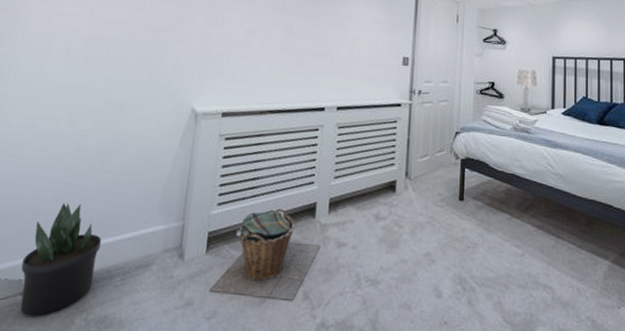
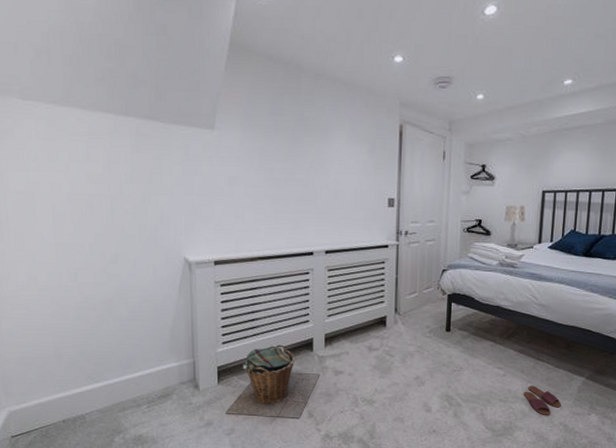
planter: present [20,203,102,315] -> none [58,347,124,436]
slippers: none [544,269,587,307] -> present [523,386,561,415]

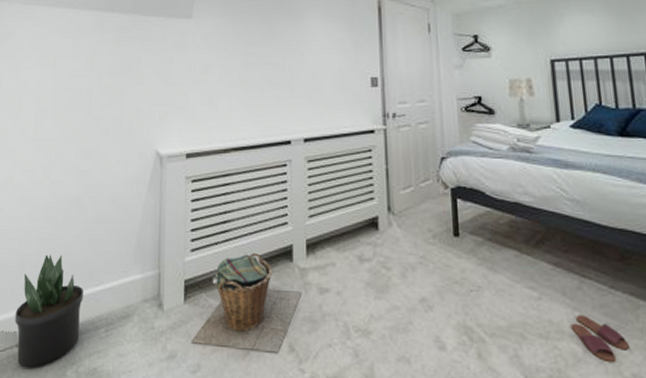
planter: none [58,347,124,436] -> present [15,254,84,367]

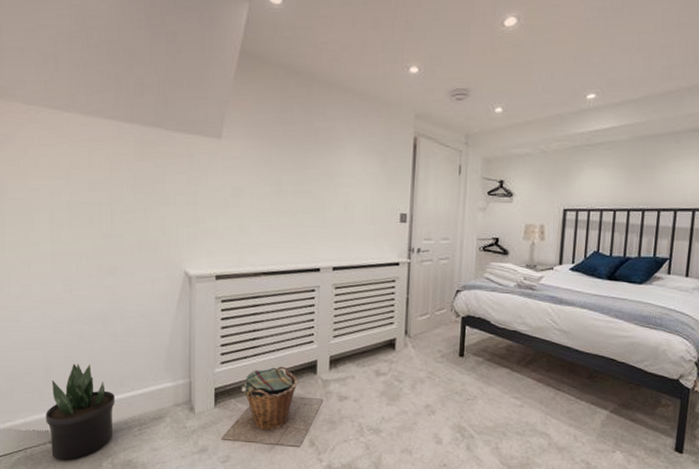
slippers: present [570,315,629,362] -> none [542,418,583,451]

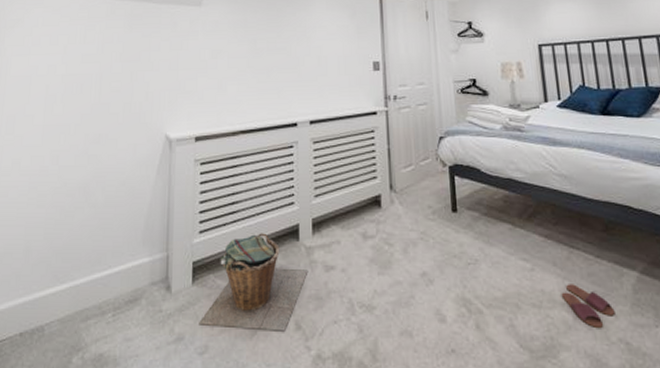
planter: present [45,363,116,460] -> none [19,240,91,355]
slippers: none [542,418,583,451] -> present [561,284,615,328]

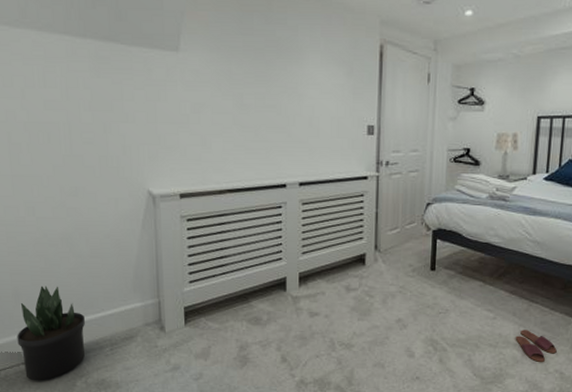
planter: none [19,240,91,355] -> present [17,286,86,380]
laundry basket: present [199,233,308,331] -> none [193,284,294,363]

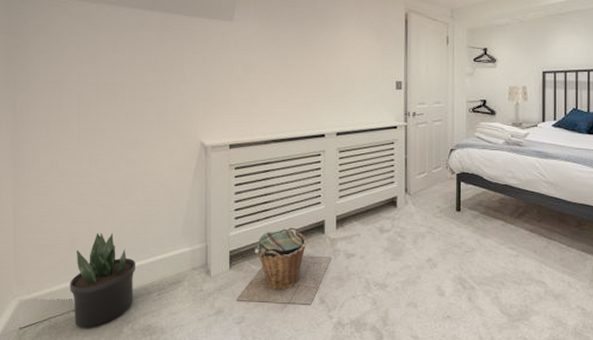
laundry basket: none [193,284,294,363] -> present [236,227,332,305]
slippers: present [515,330,557,362] -> none [537,266,577,298]

